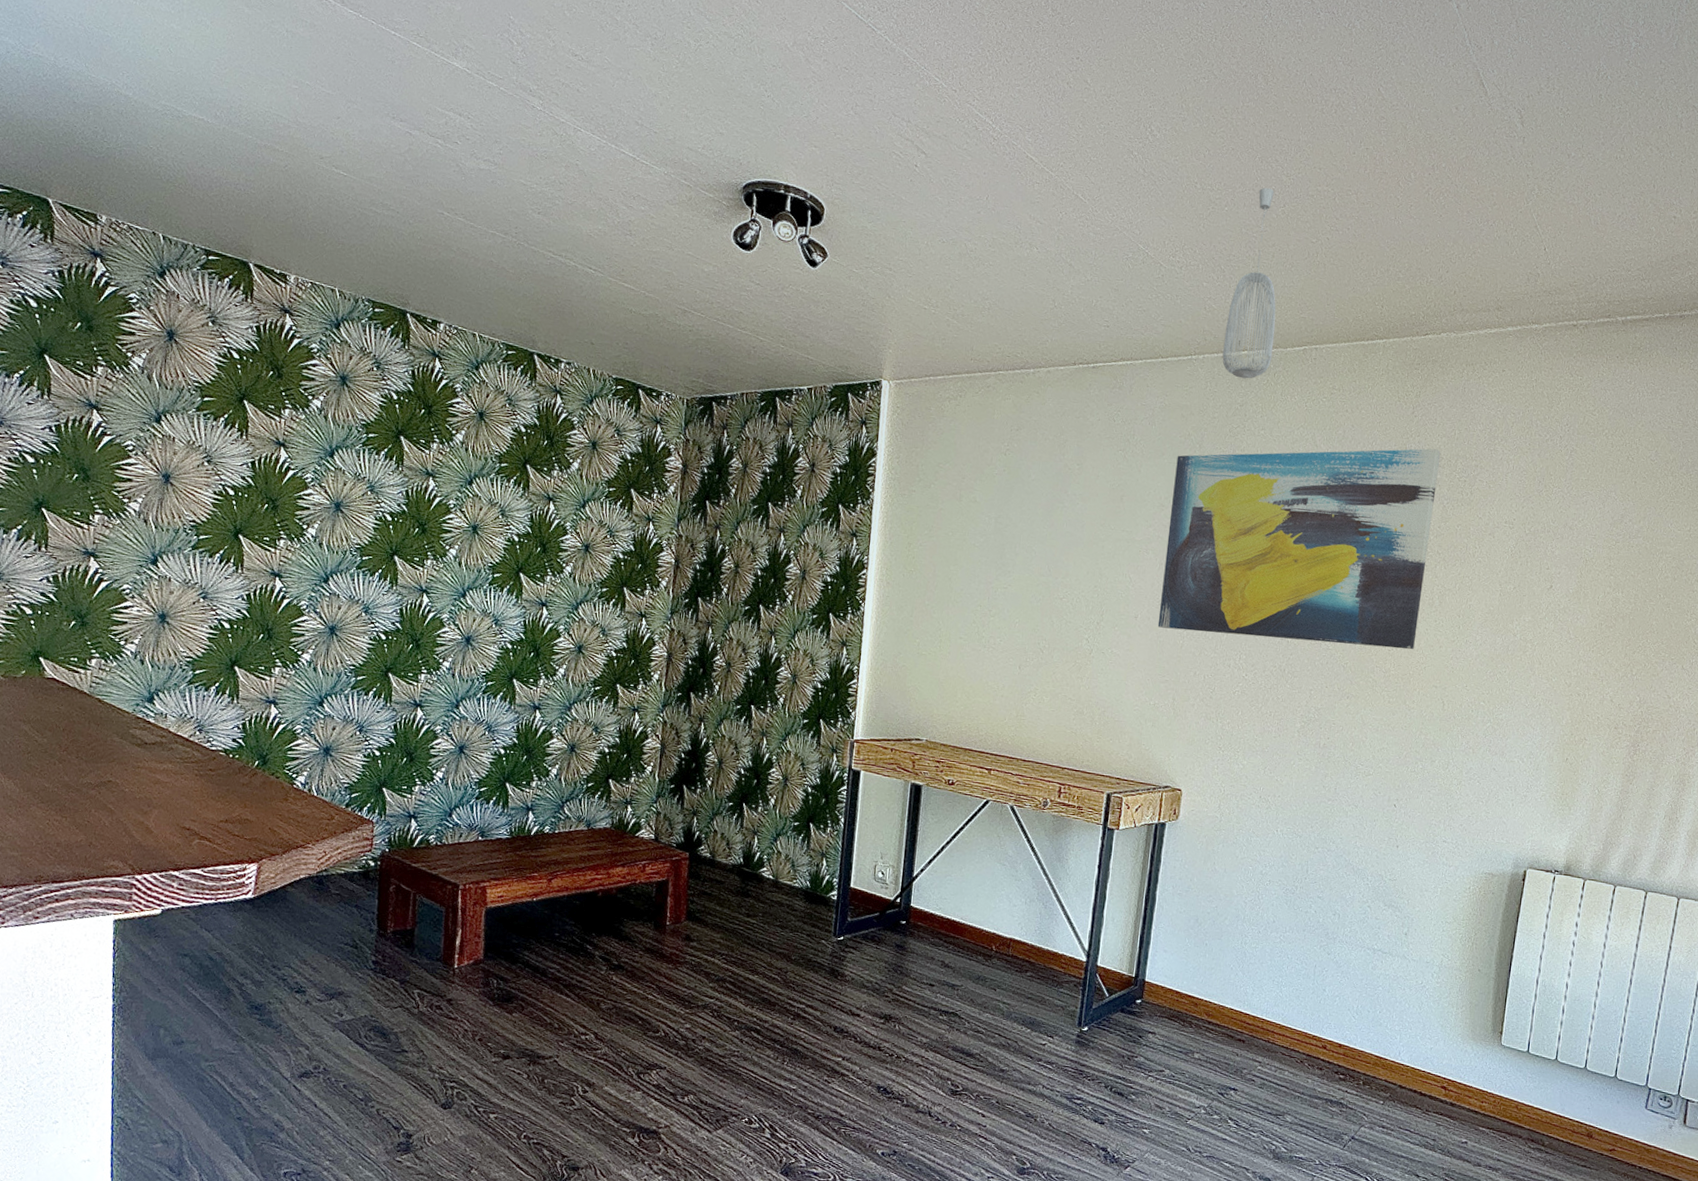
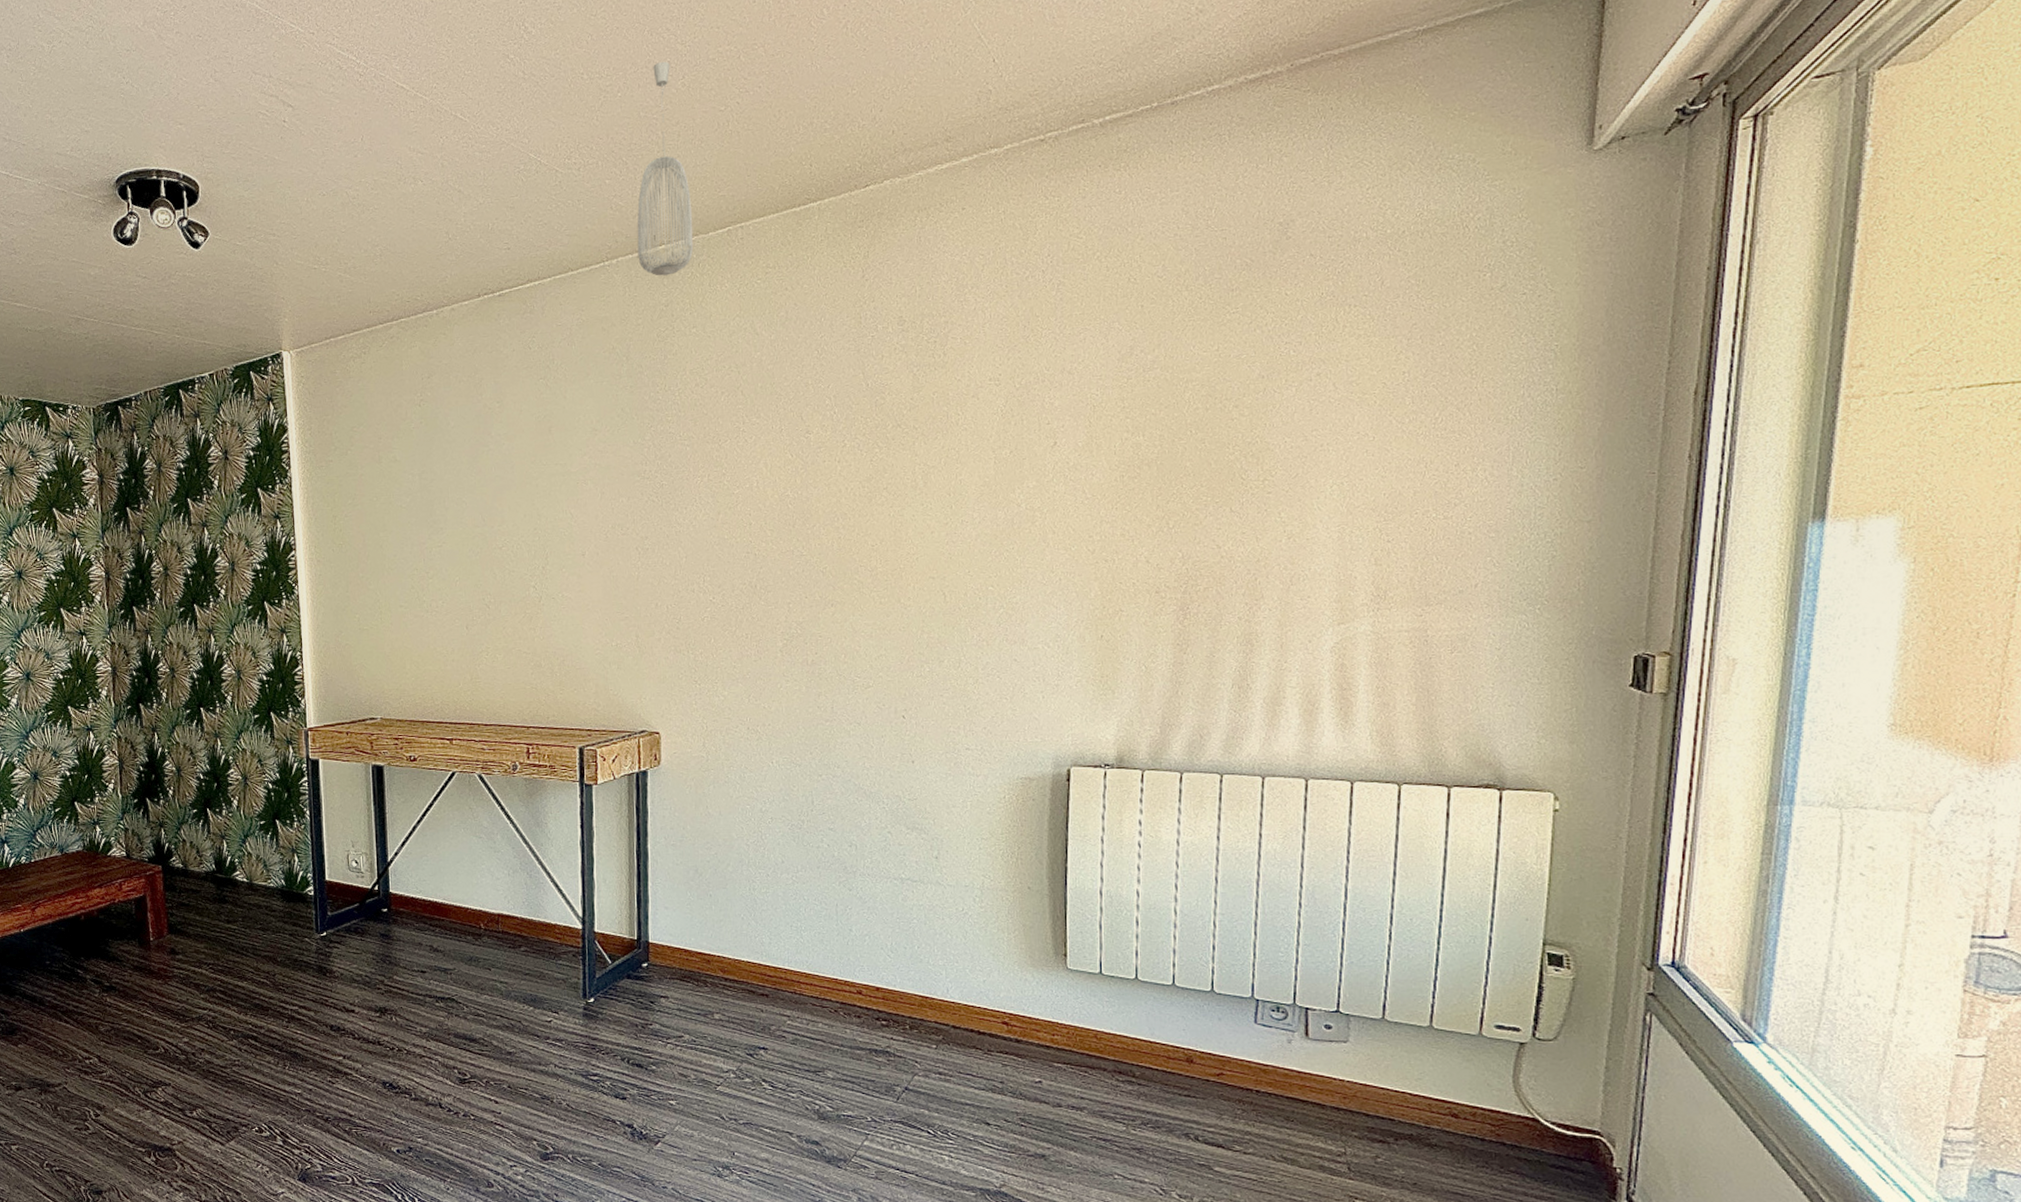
wall art: present [1157,448,1441,650] -> none [603,311,903,562]

